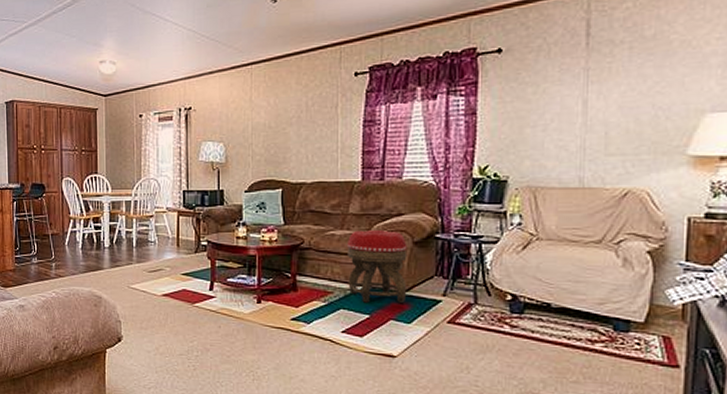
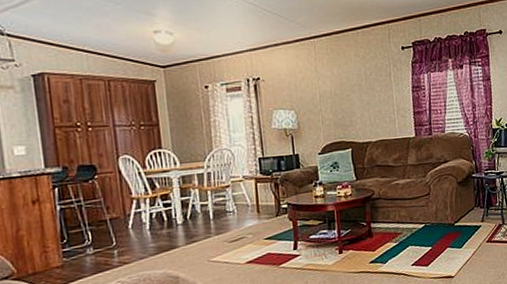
footstool: present [348,230,407,303] -> none [409,175,457,238]

